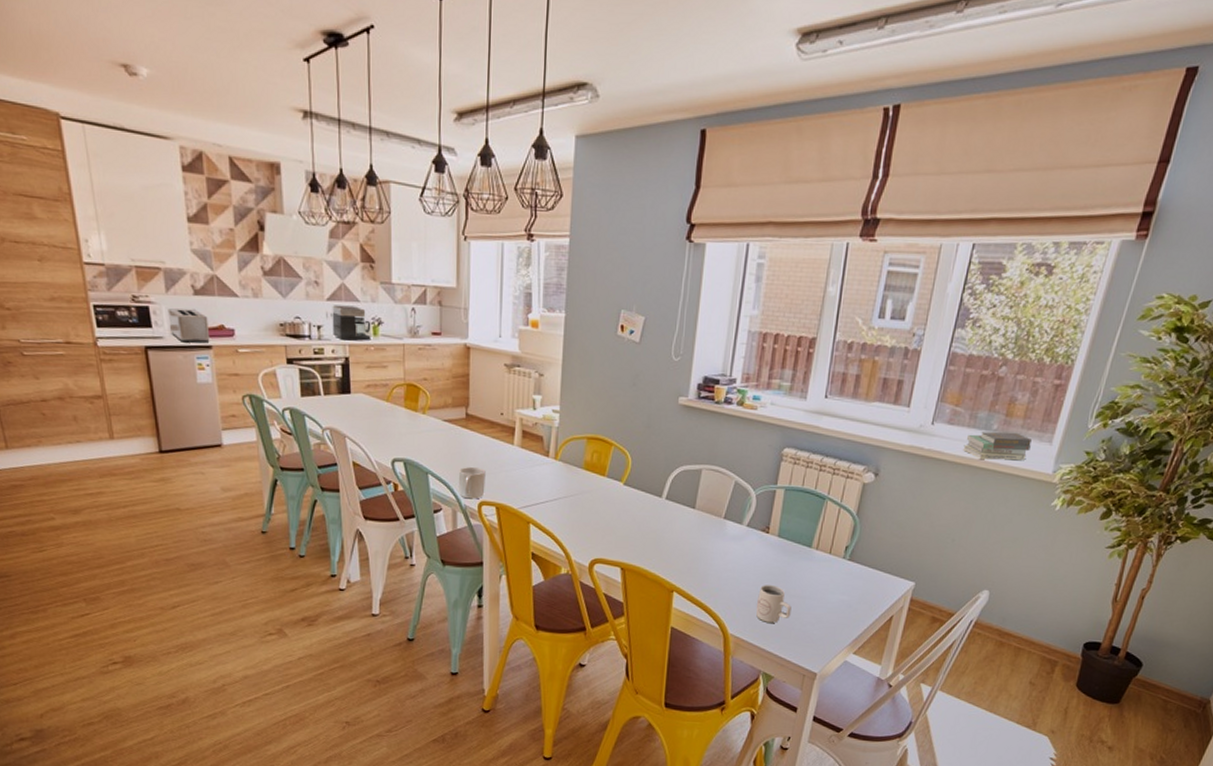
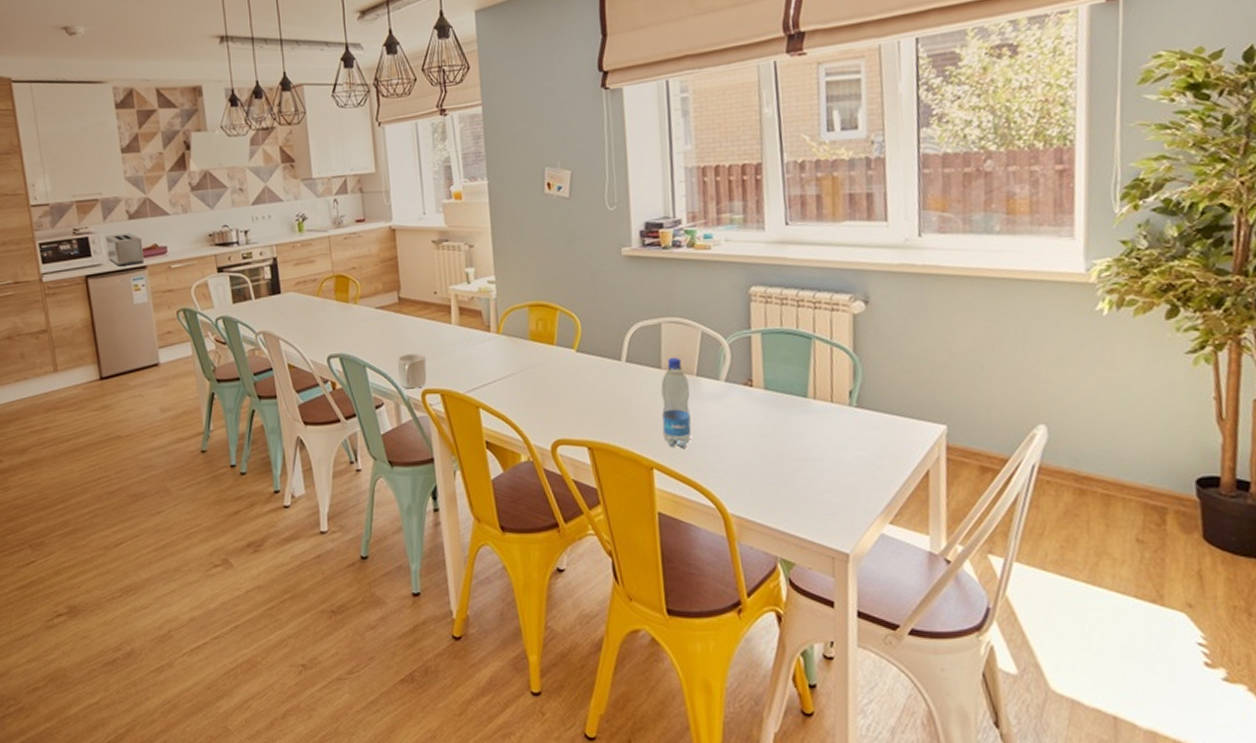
coffee maker: present [332,305,371,341] -> none [257,206,297,241]
bottle: none [686,501,717,577] -> present [660,358,692,448]
mug: present [755,585,792,623] -> none [754,448,800,495]
books: present [963,431,1032,461] -> none [964,231,1049,269]

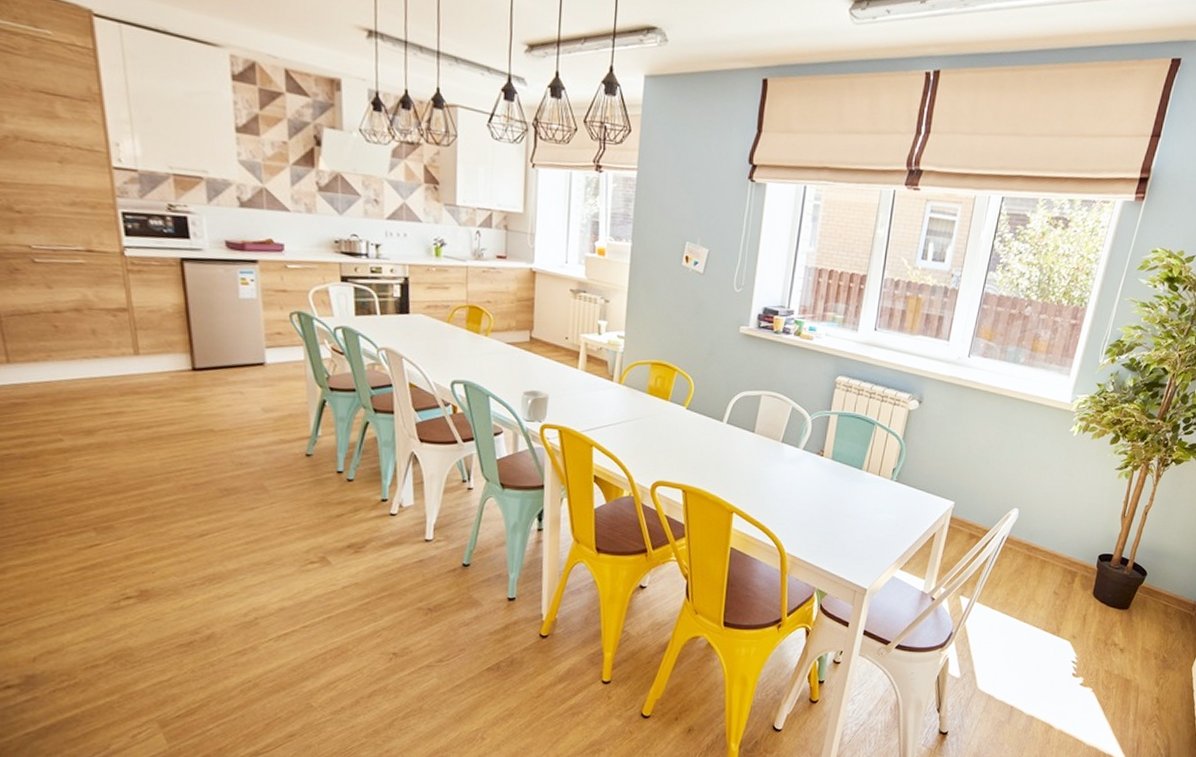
toaster: present [105,232,144,266] -> none [209,219,256,257]
bottle: present [660,358,692,448] -> none [746,425,775,498]

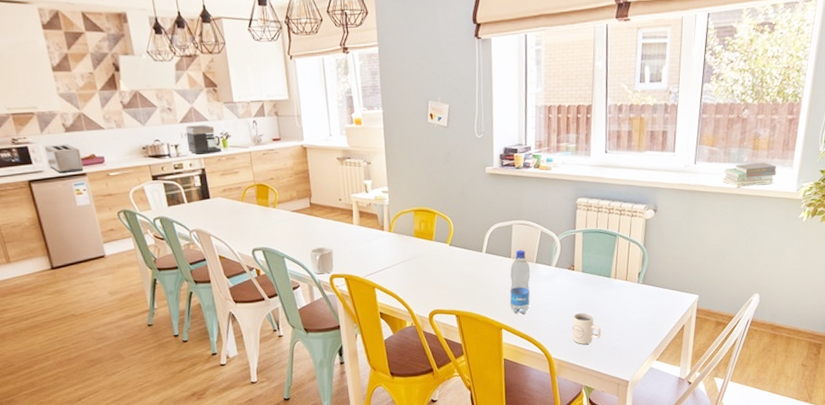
toaster: none [209,219,256,257] -> present [44,143,84,173]
coffee maker: none [391,224,433,261] -> present [185,125,222,155]
bottle: none [746,425,775,498] -> present [509,250,531,314]
mug: none [810,505,844,542] -> present [571,313,601,344]
books: none [995,364,1053,391] -> present [723,162,776,188]

